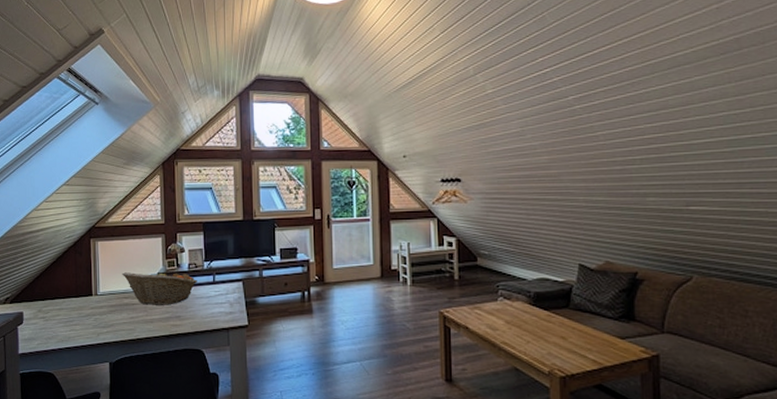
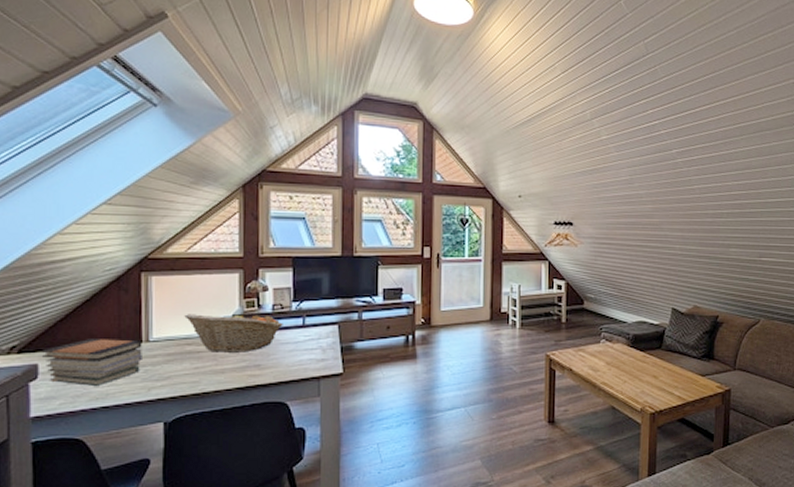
book stack: none [25,293,93,330] -> present [41,339,142,386]

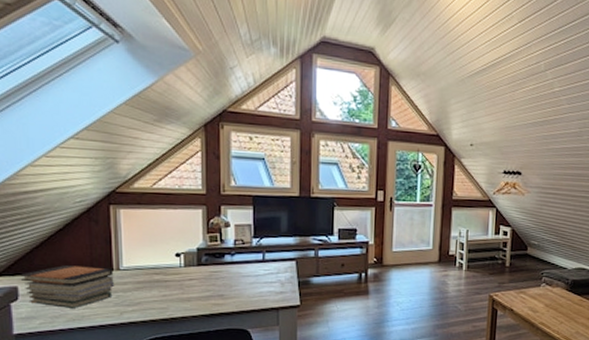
fruit basket: present [184,312,283,353] -> none [152,245,244,283]

